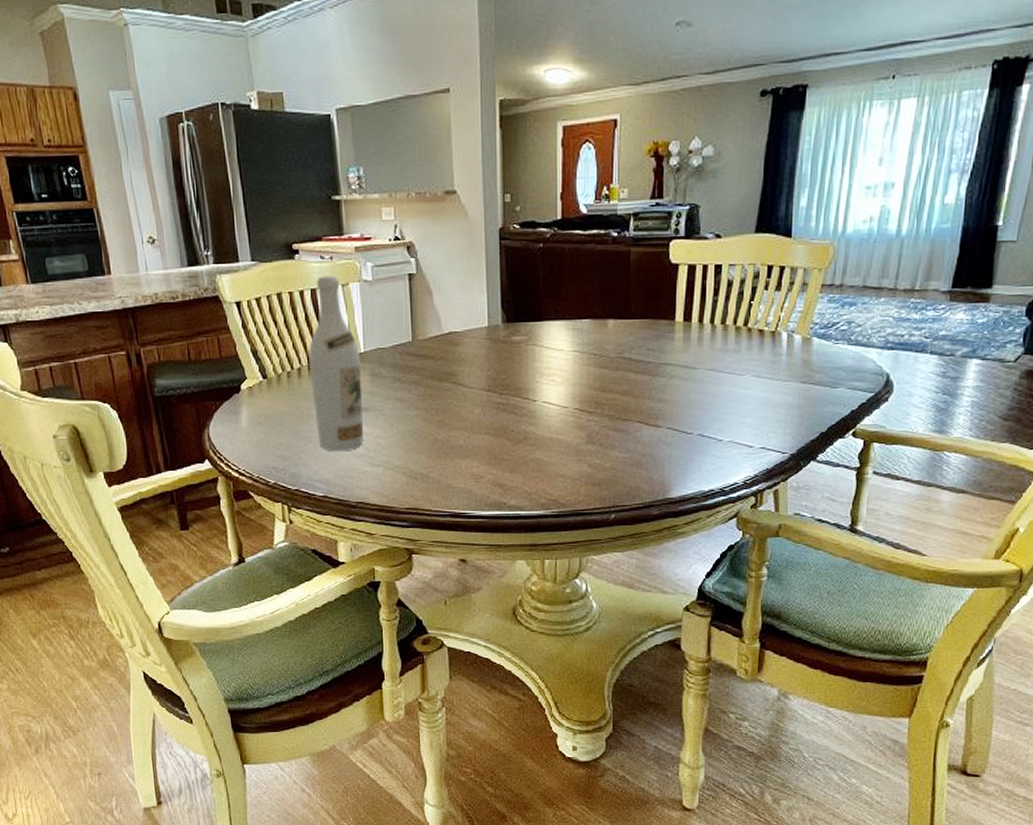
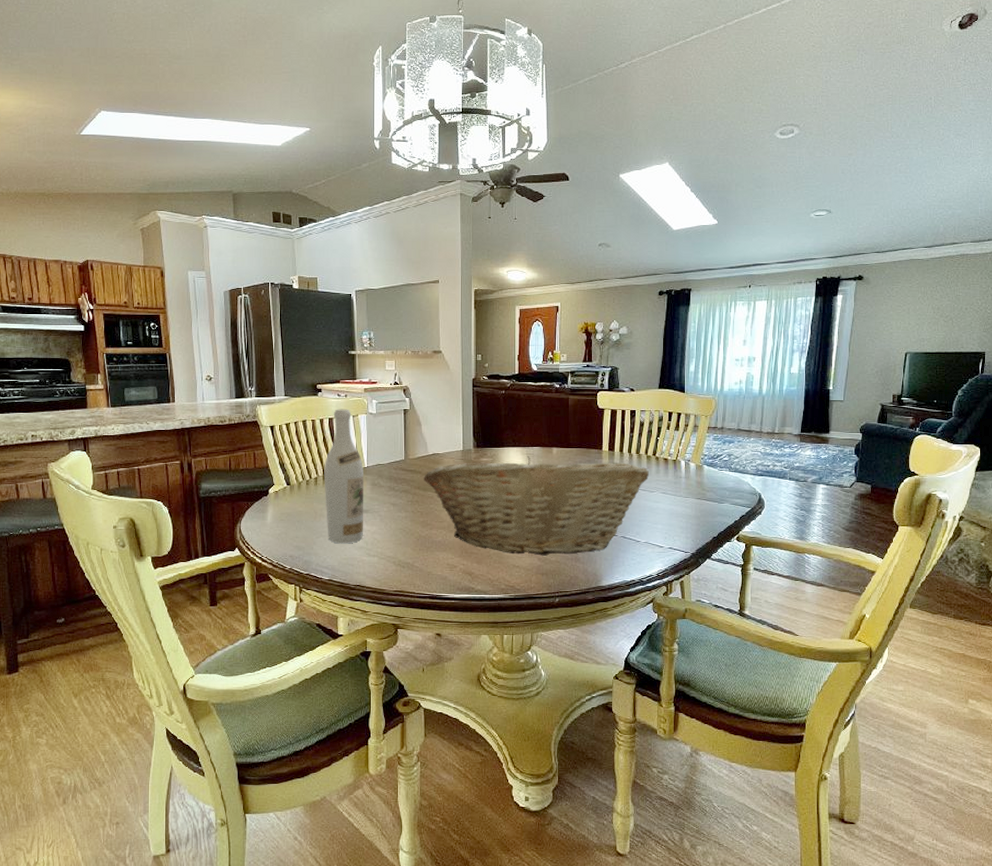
fruit basket: none [438,331,737,461] -> present [424,456,649,556]

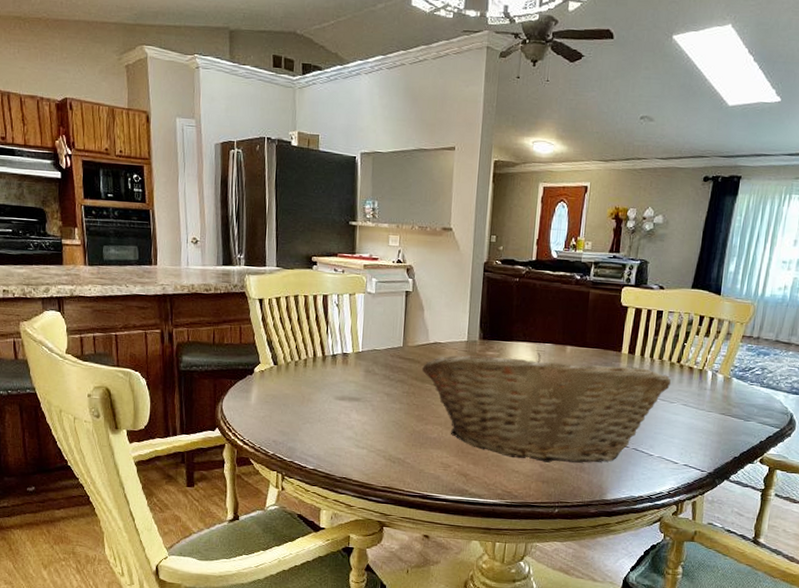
wine bottle: present [324,409,364,544] -> none [314,285,358,433]

